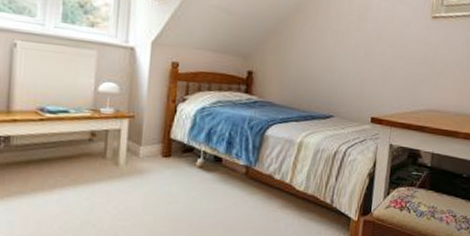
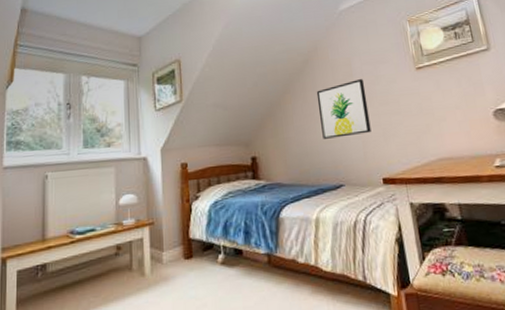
wall art: none [324,14,379,72] -> present [316,79,371,139]

